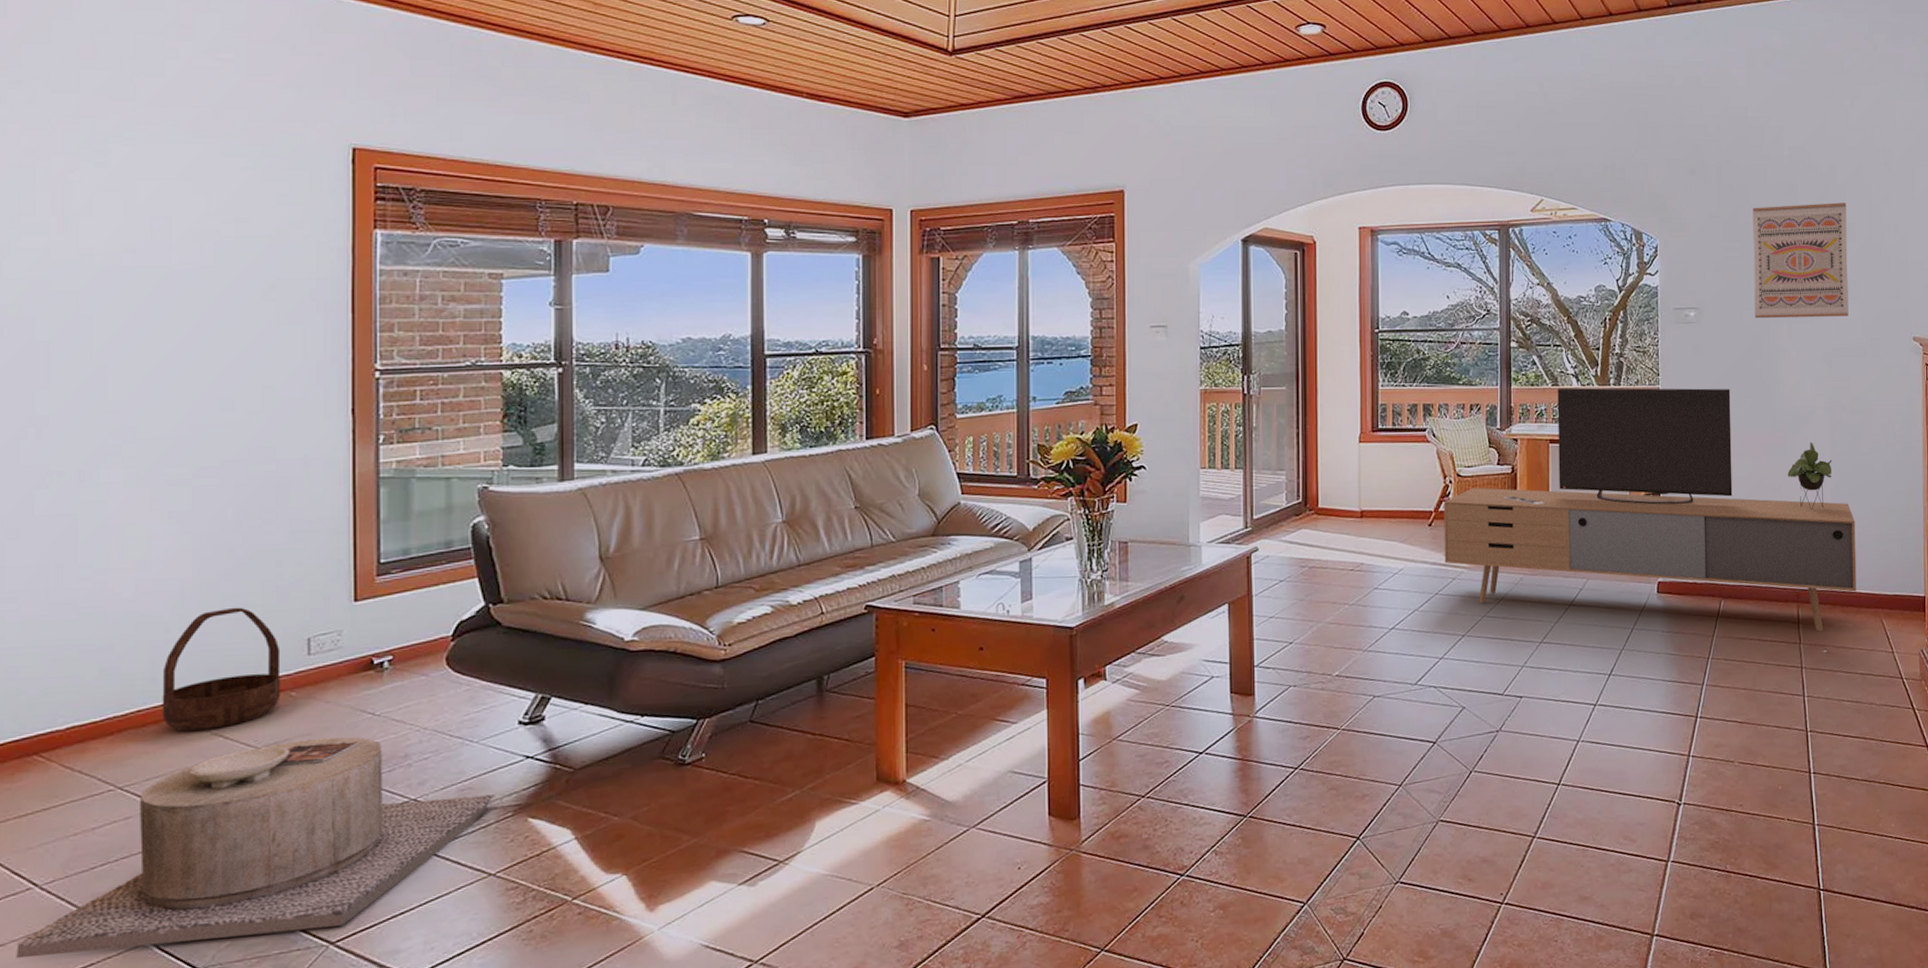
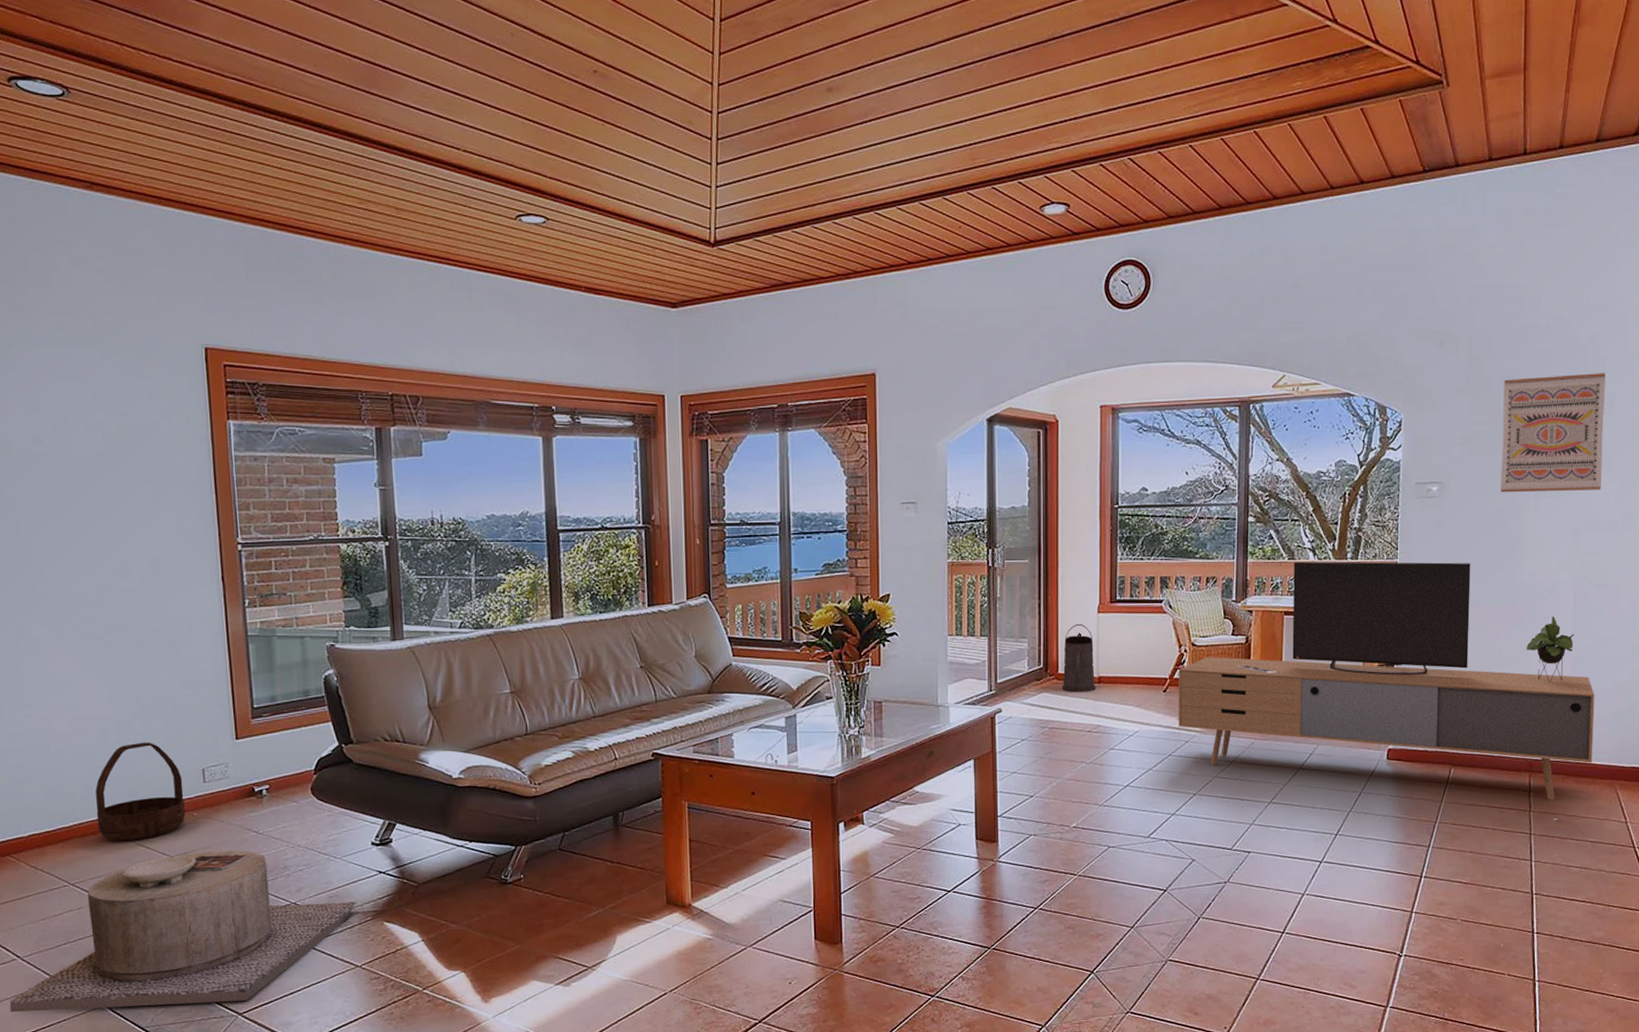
watering can: none [1322,455,1358,528] -> present [1062,624,1096,693]

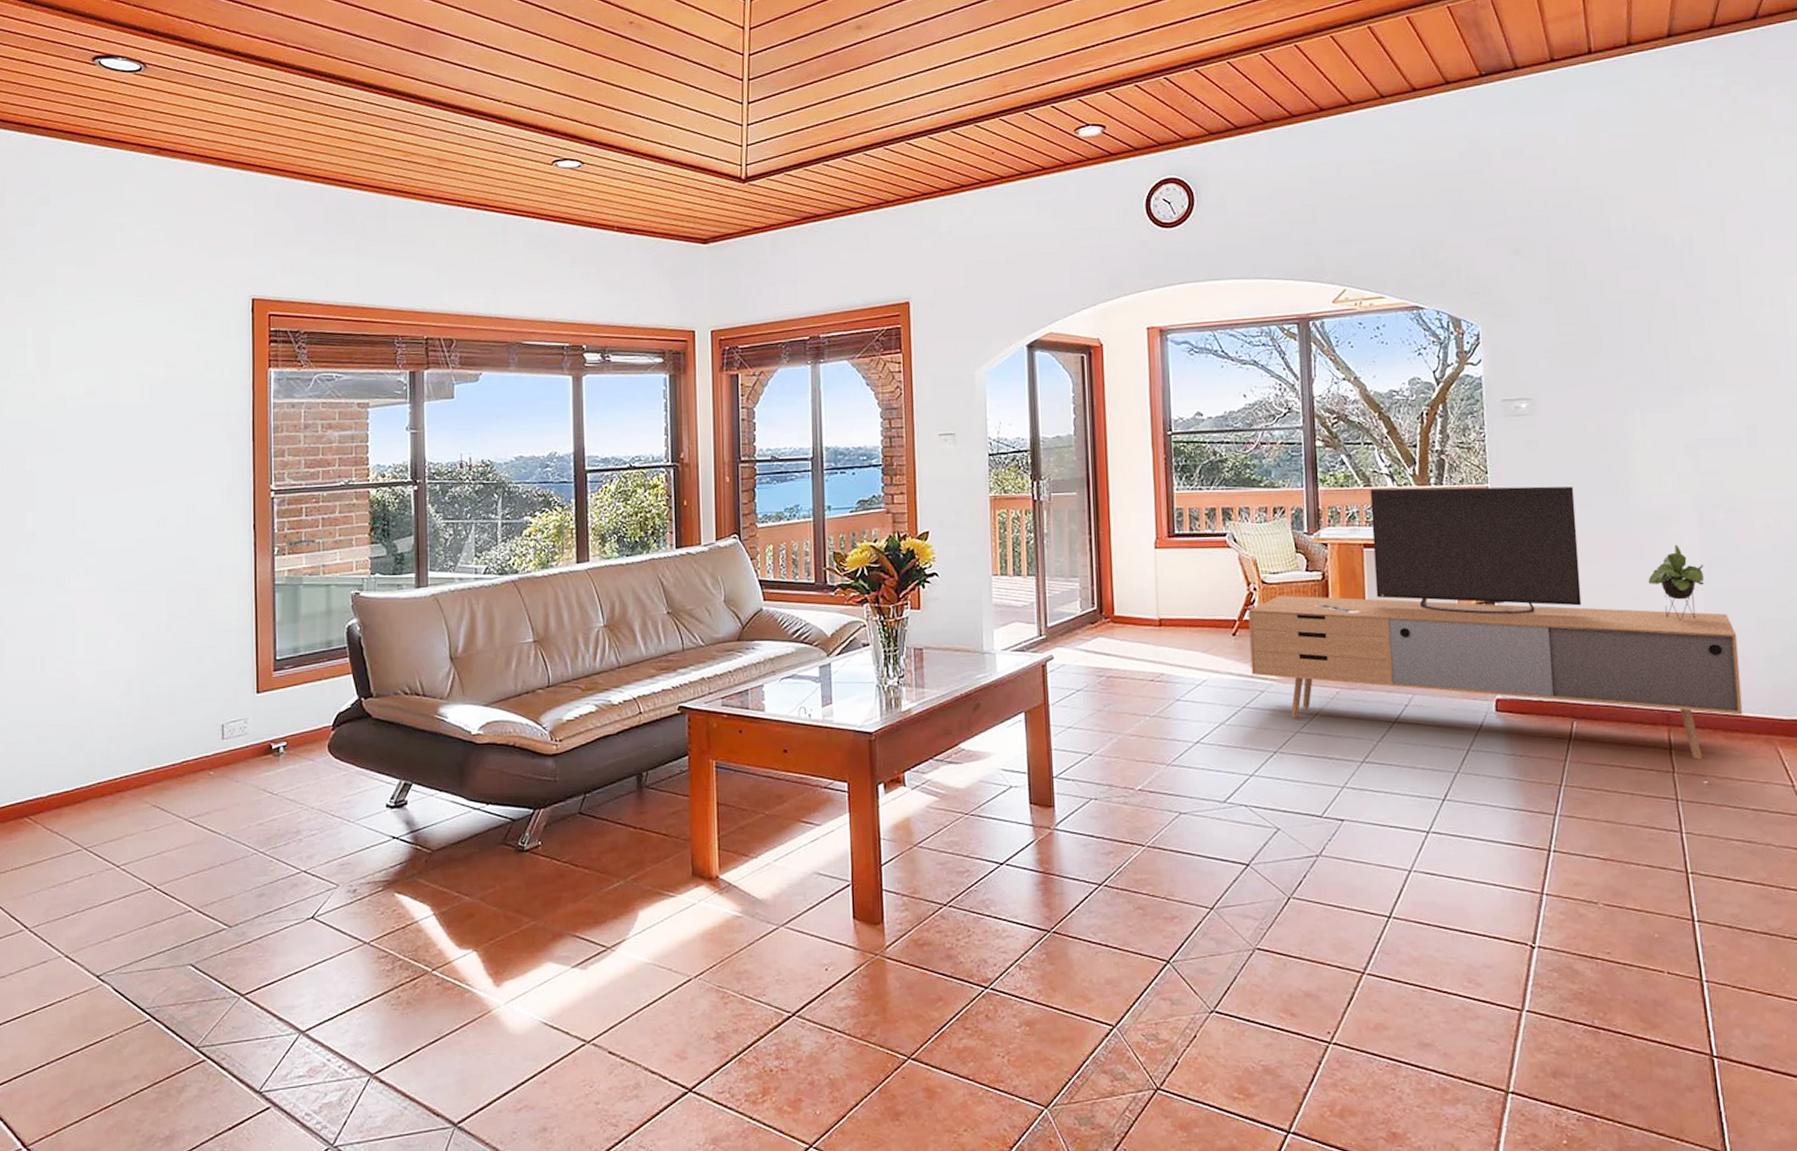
side table: present [9,850,357,1013] -> none [13,812,368,990]
basket: present [95,742,186,841] -> none [115,696,202,802]
watering can: present [1062,624,1096,693] -> none [1119,561,1157,637]
wall art: present [1500,373,1606,493] -> none [1591,276,1716,408]

